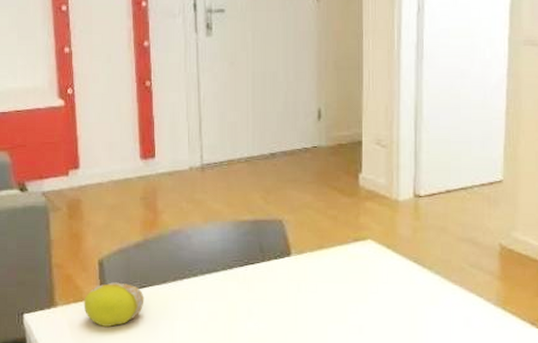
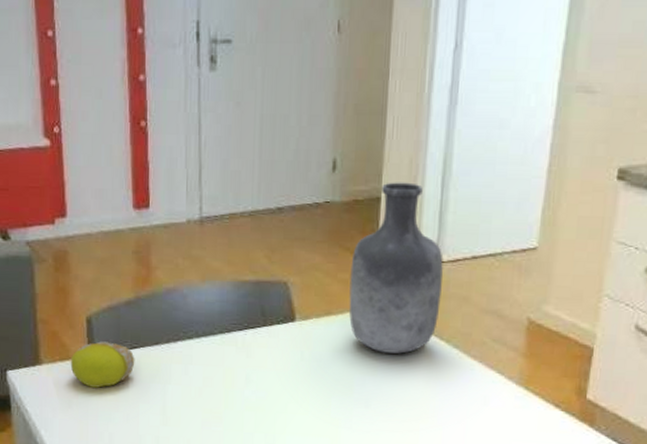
vase: none [339,127,421,282] -> present [349,182,443,354]

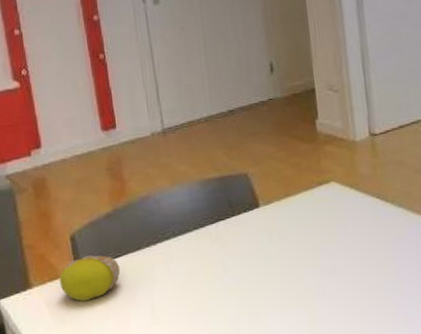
vase: present [349,182,443,354] -> none [299,72,381,222]

